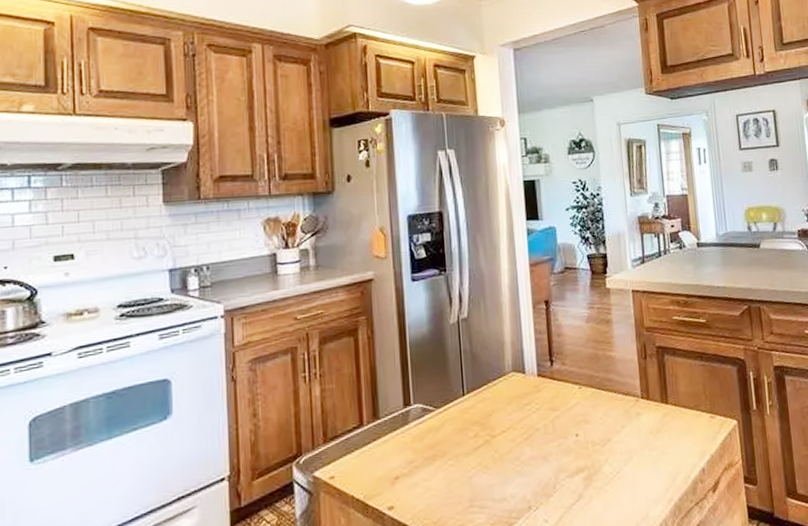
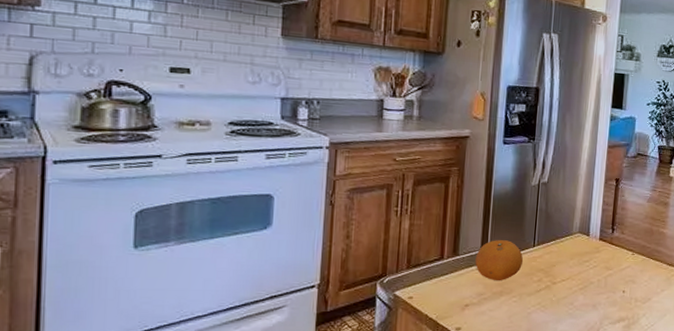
fruit: none [399,392,454,444] -> present [475,240,524,281]

